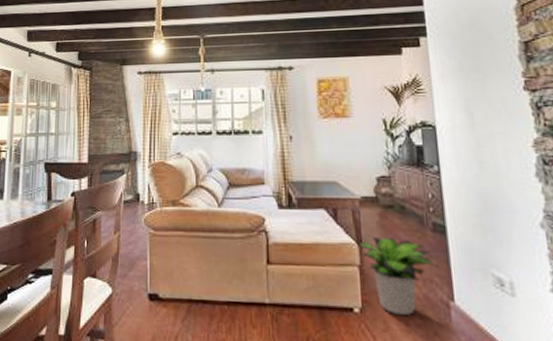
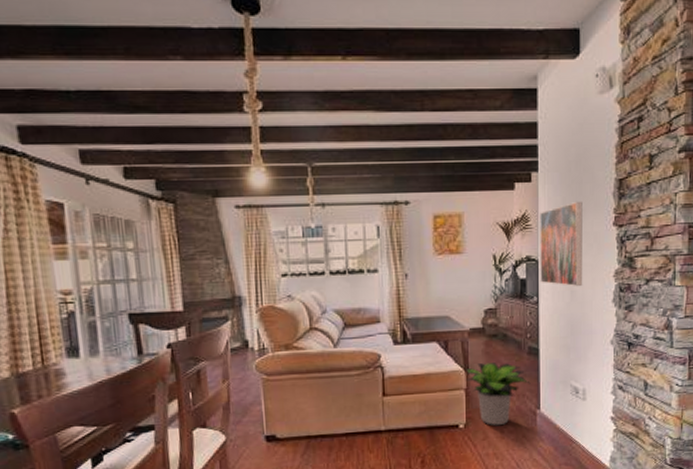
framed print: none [433,64,492,157] -> present [540,201,583,287]

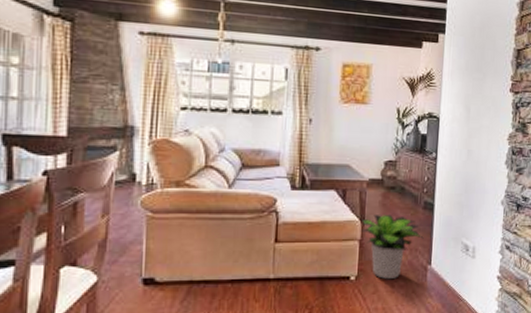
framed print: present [540,201,583,287] -> none [440,65,484,147]

